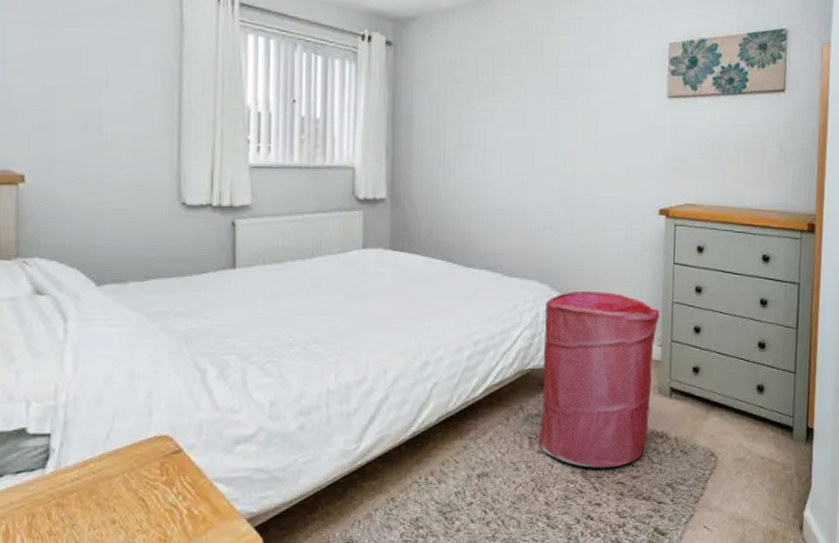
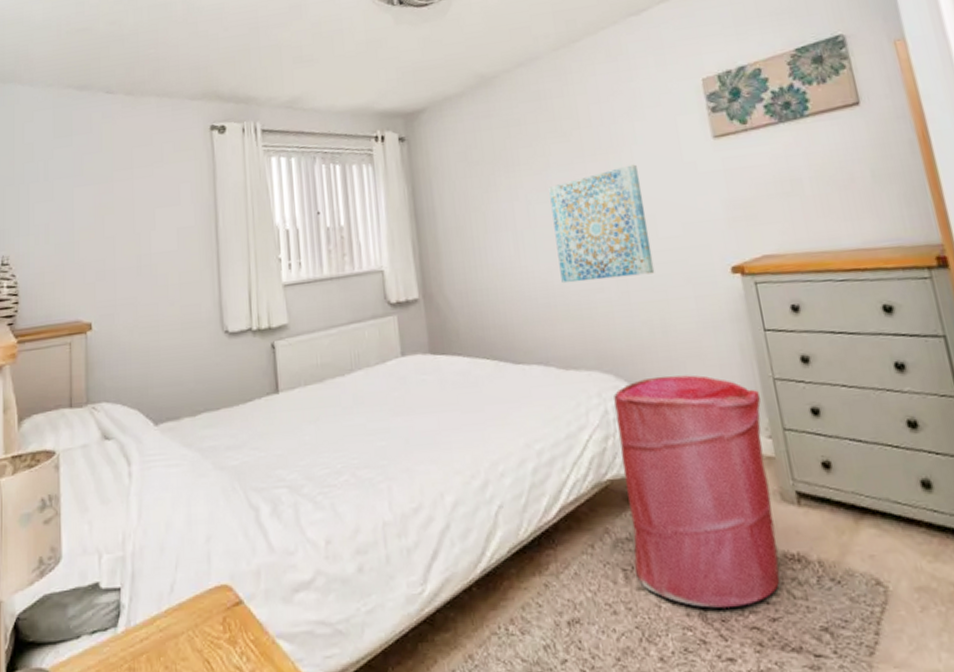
wall art: none [519,108,602,206] -> present [549,164,655,284]

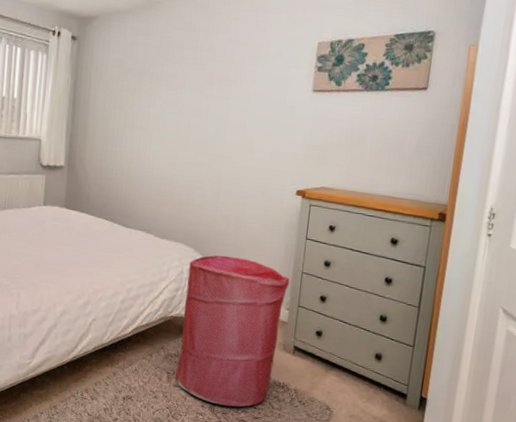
wall art: present [549,164,655,284] -> none [173,98,251,184]

